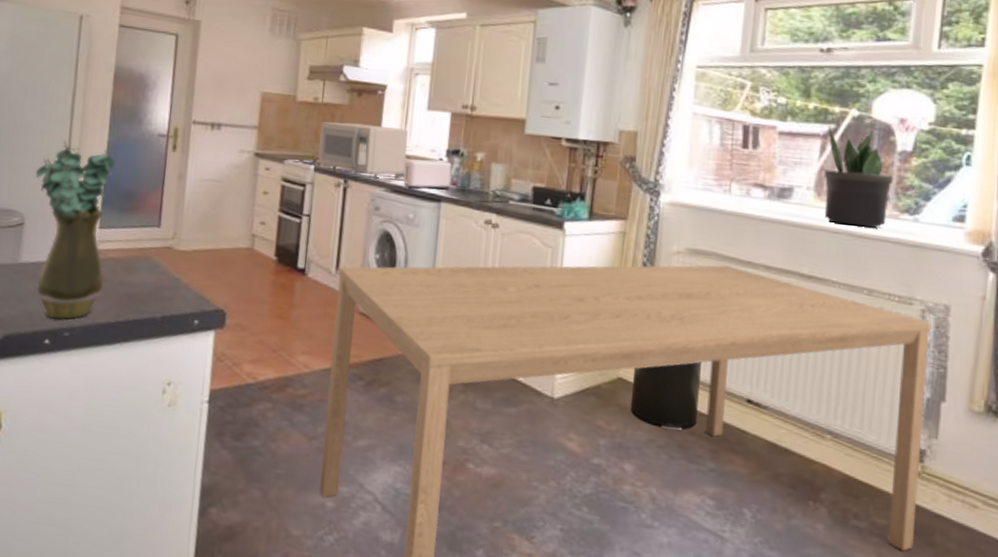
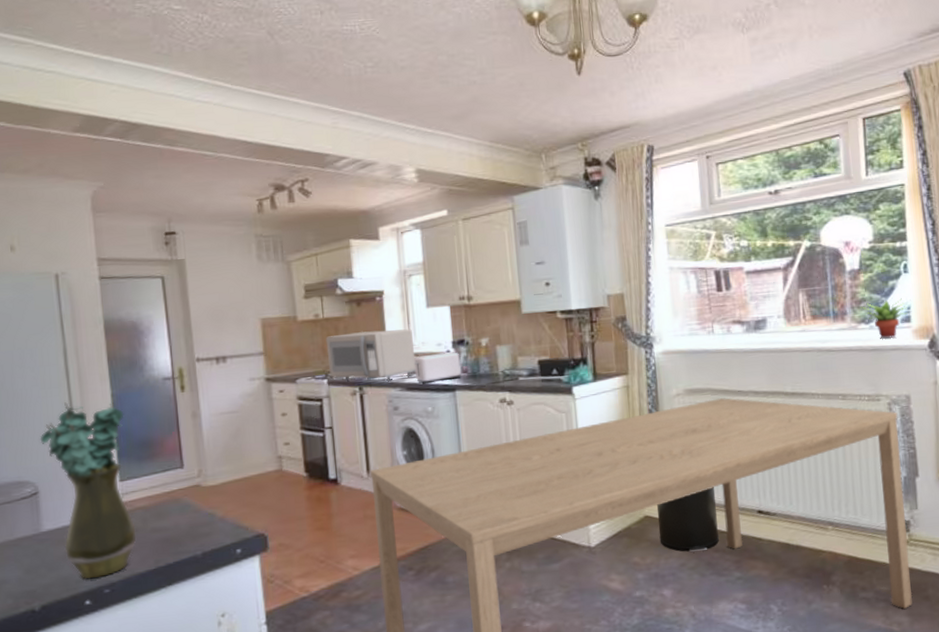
planter: present [824,126,893,228] -> none [787,257,848,343]
succulent plant: none [907,192,963,237] -> present [861,298,908,339]

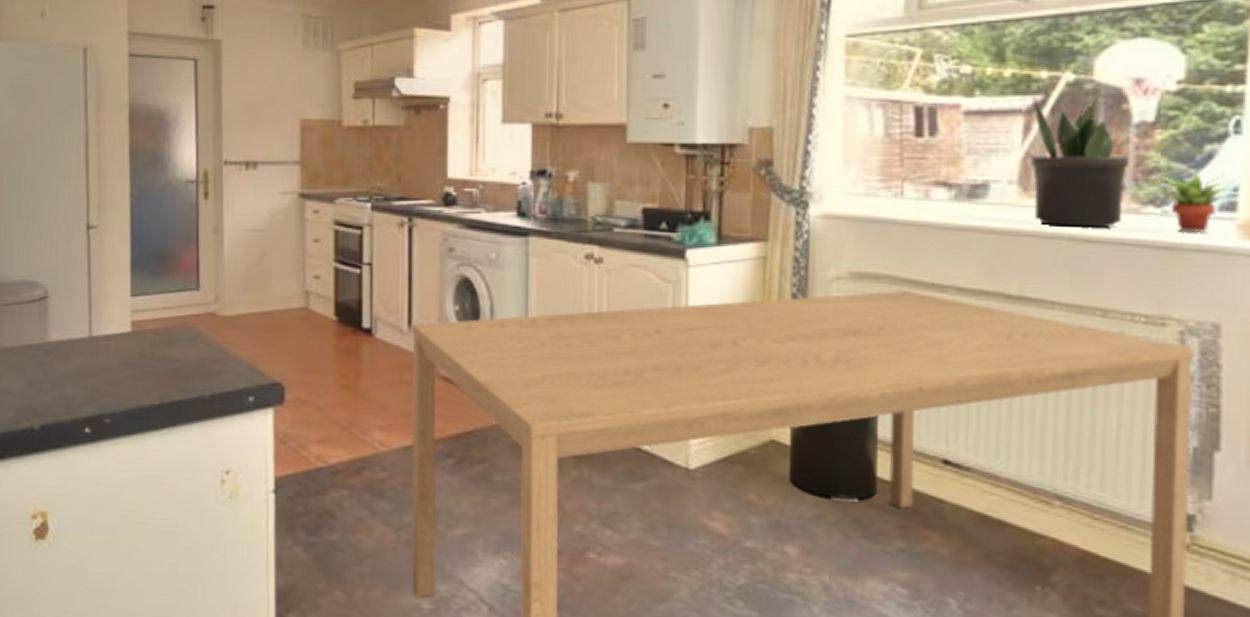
vase: present [40,401,136,579] -> none [54,197,143,405]
microwave: present [325,329,417,381] -> none [373,147,482,213]
toaster: present [413,352,461,383] -> none [479,185,538,222]
planter: none [787,257,848,343] -> present [1031,97,1129,228]

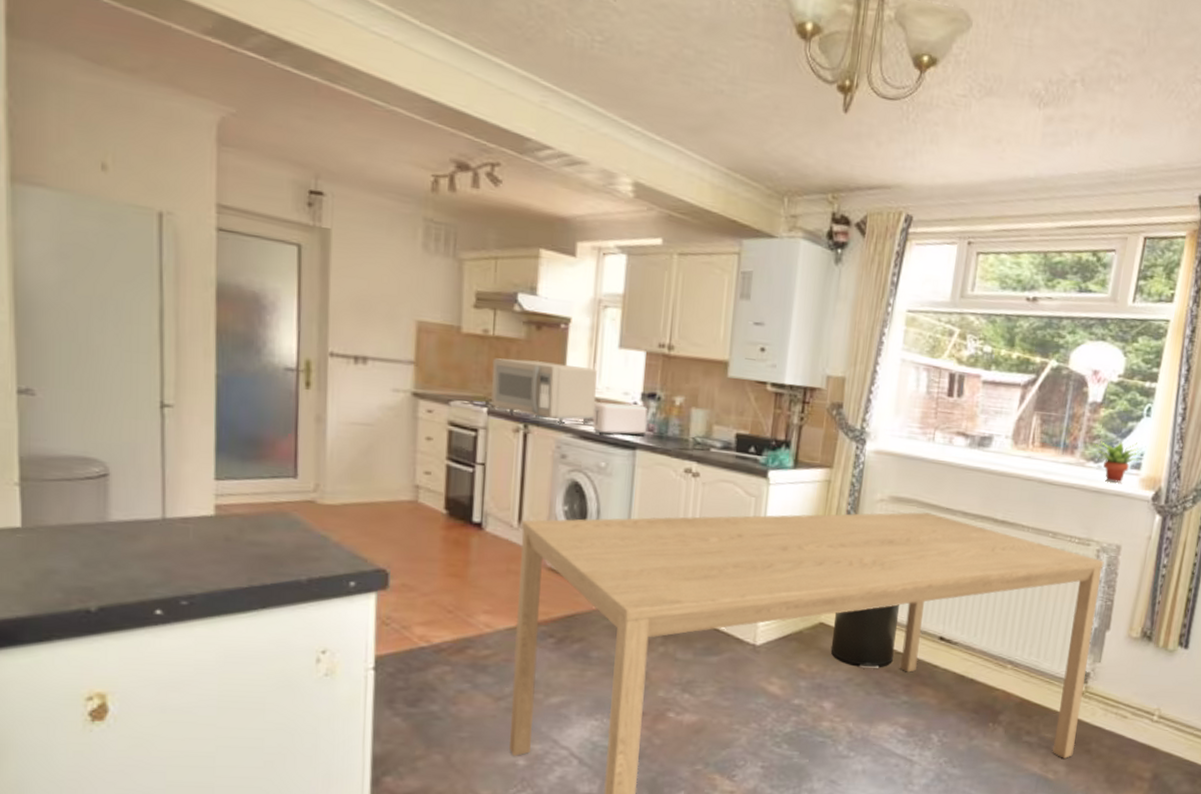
microwave: none [373,147,482,213] -> present [491,358,597,423]
toaster: none [479,185,538,222] -> present [593,402,647,436]
planter: present [1031,97,1129,228] -> none [1019,376,1083,475]

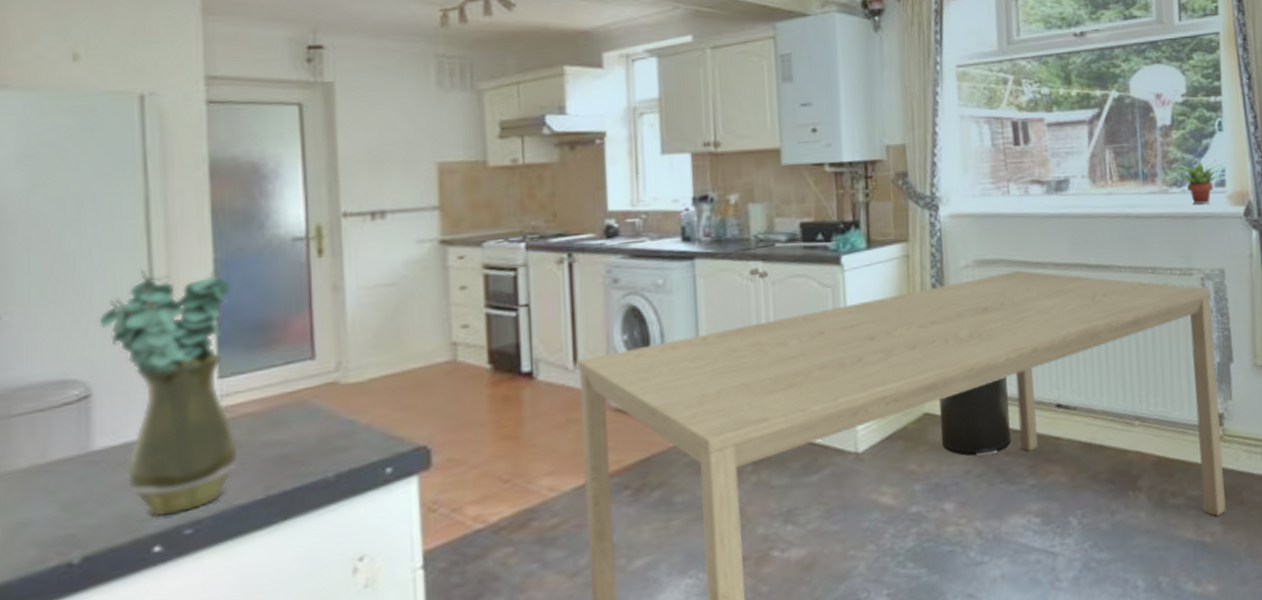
vase: none [117,373,230,587] -> present [99,269,238,516]
microwave: present [491,358,597,423] -> none [525,180,645,245]
toaster: present [593,402,647,436] -> none [641,210,702,249]

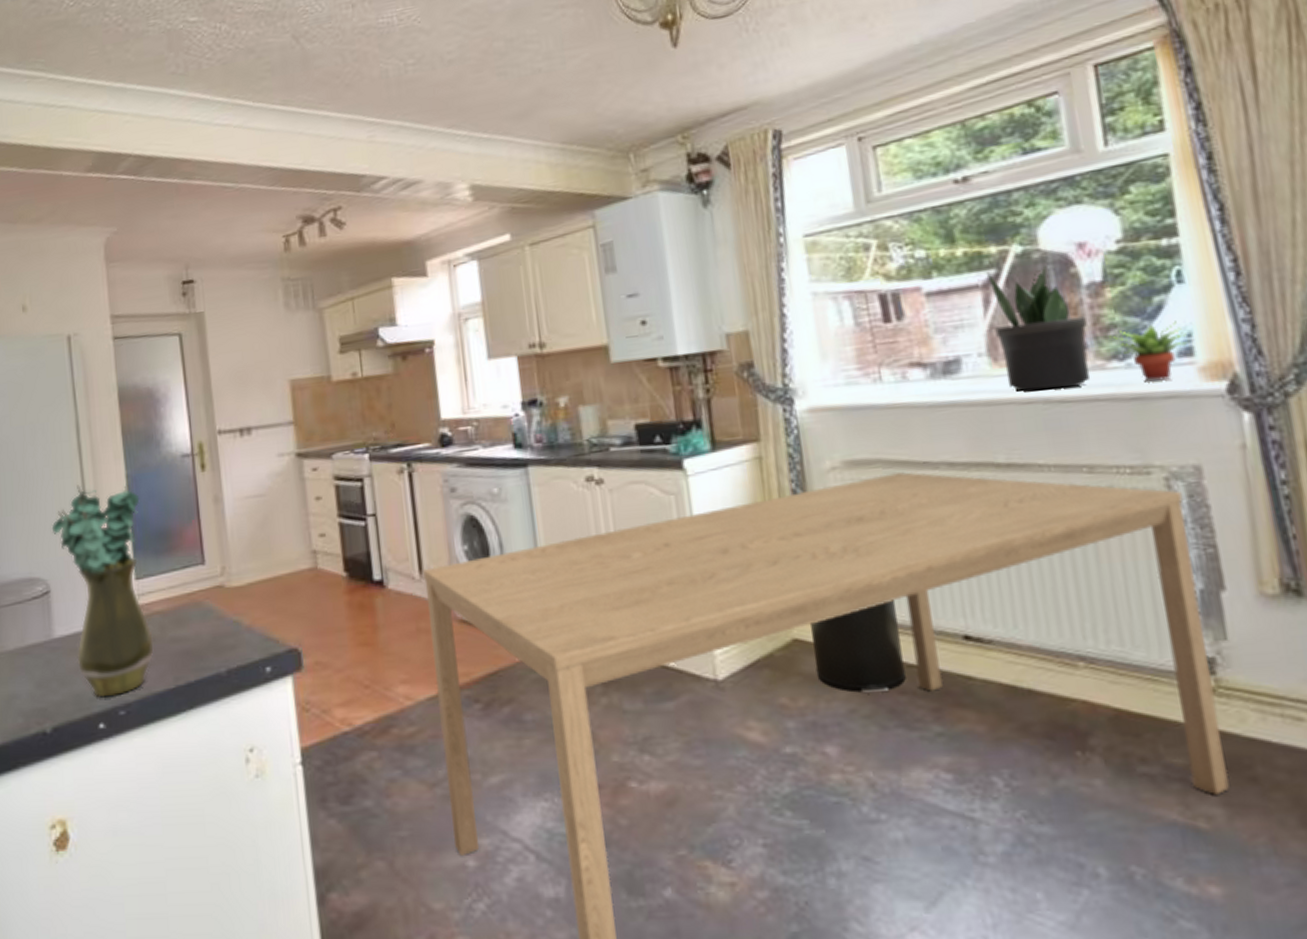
planter: none [1093,110,1158,208] -> present [987,266,1091,392]

